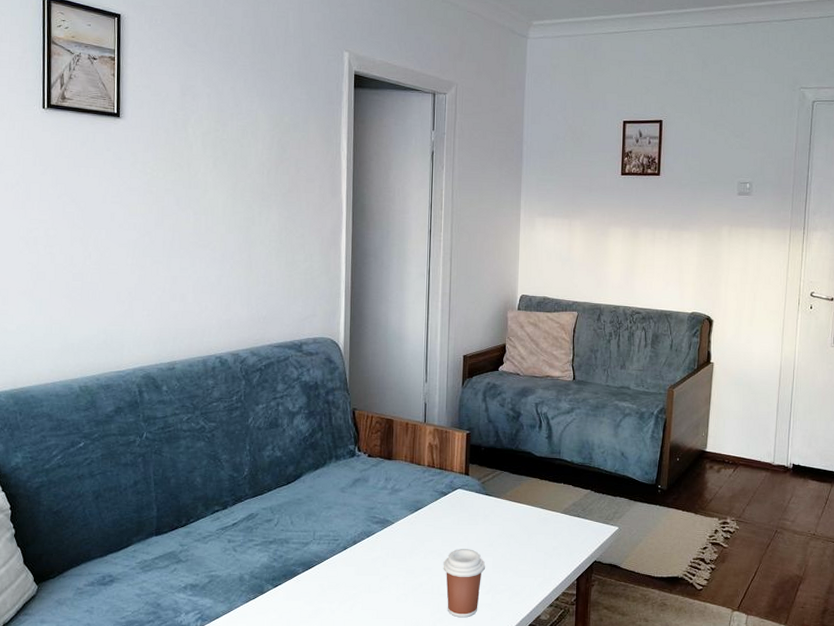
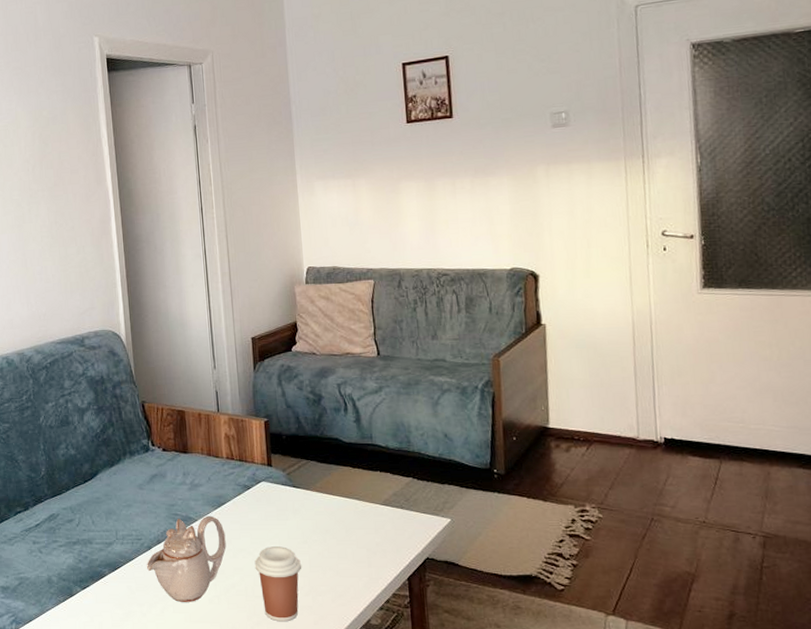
teapot: none [341,519,419,600] -> present [147,515,226,602]

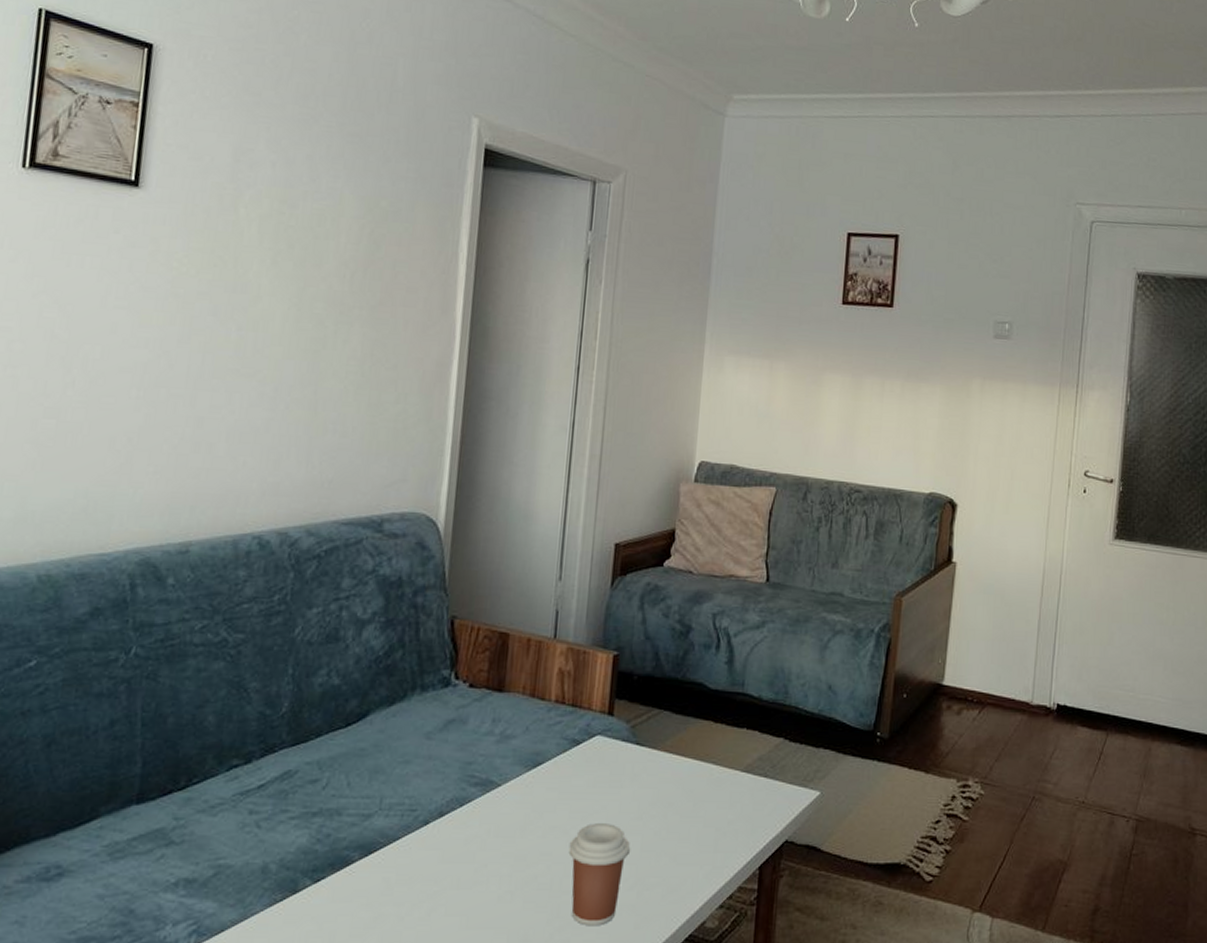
teapot: present [147,515,226,602] -> none [417,779,536,900]

